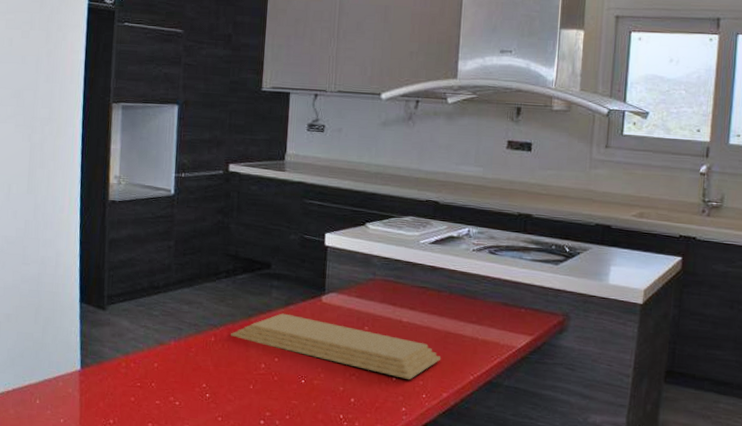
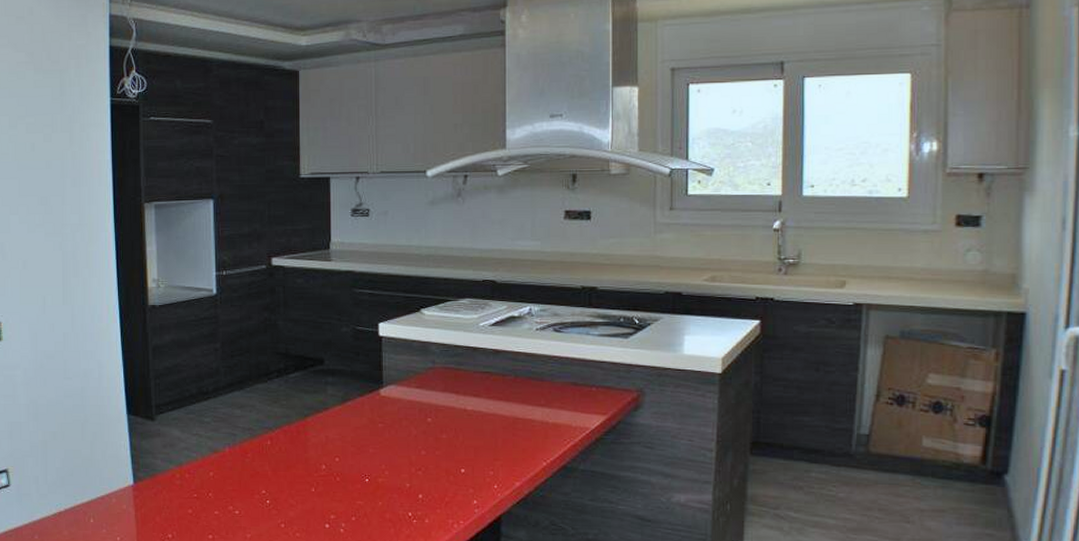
cutting board: present [231,313,442,379] -> none [287,410,511,470]

